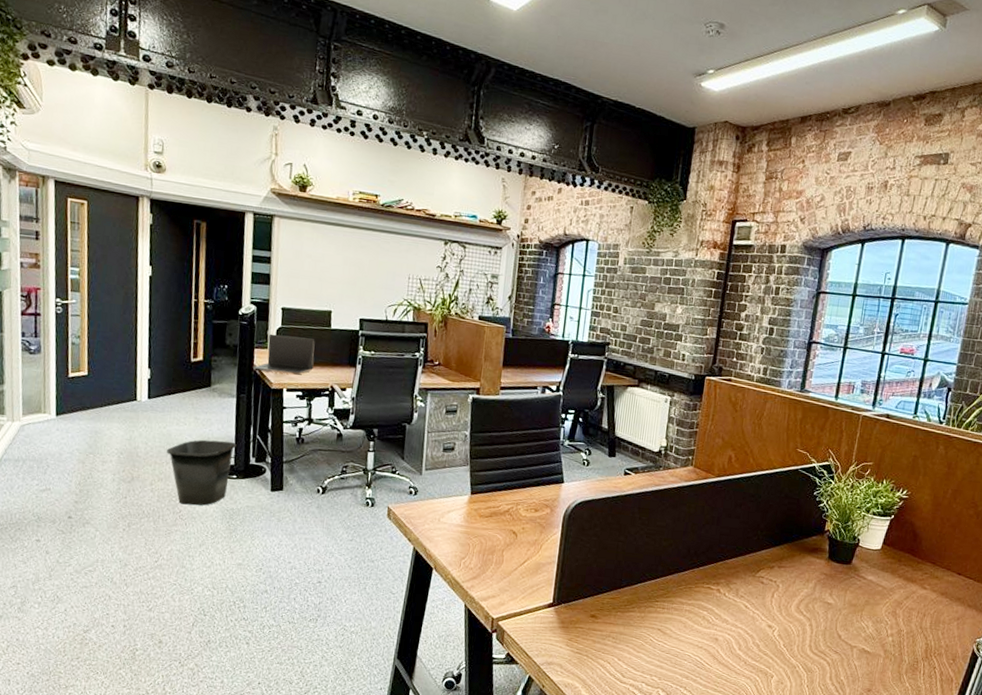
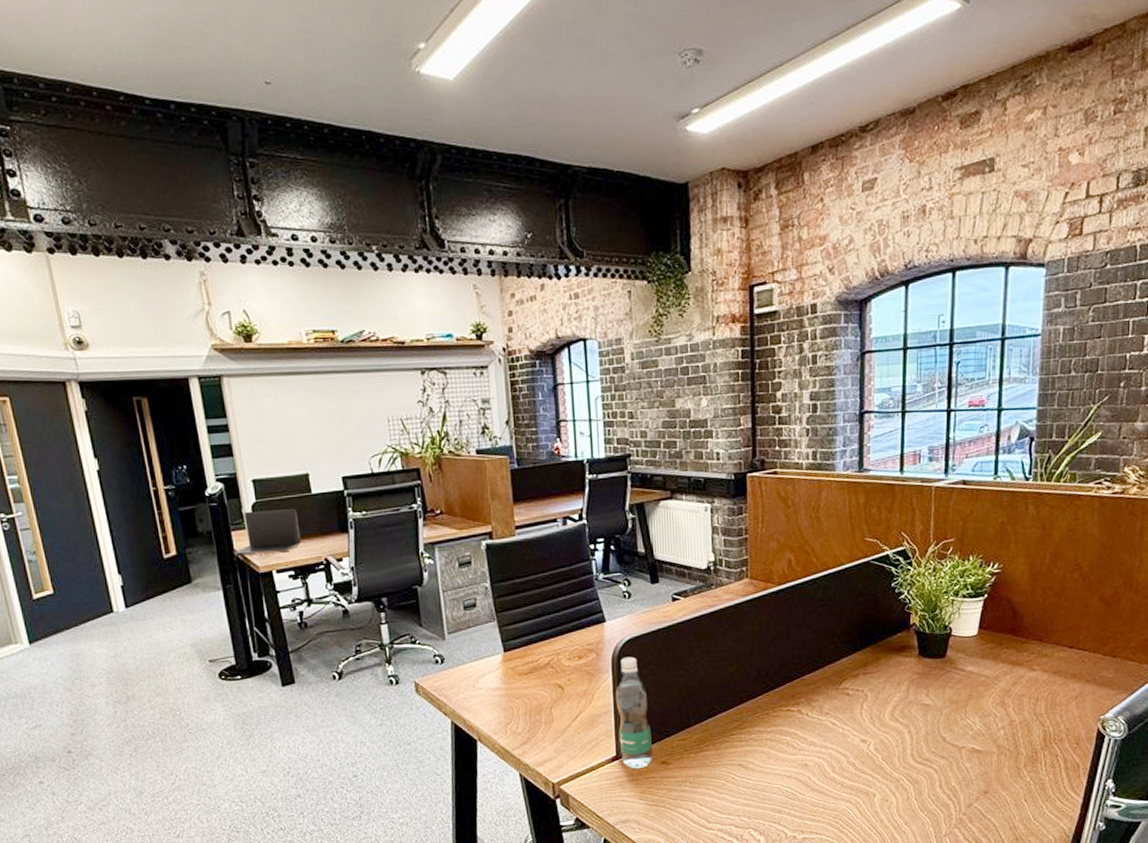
waste bin: present [167,439,236,506] -> none [158,639,234,717]
bottle: none [556,516,590,618] -> present [615,656,652,768]

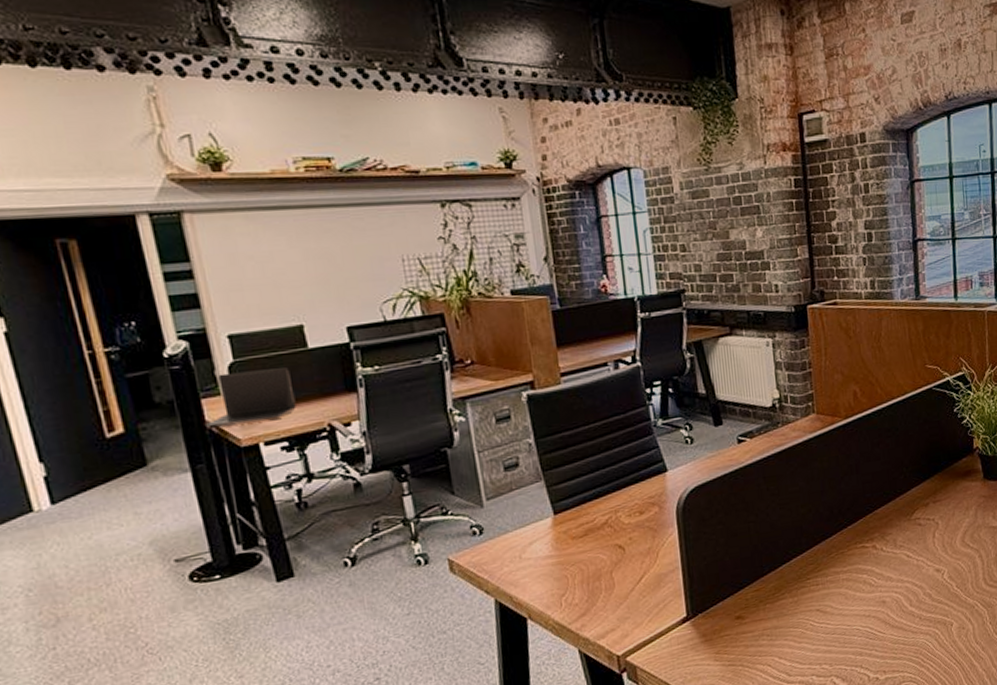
bottle: present [615,656,652,768] -> none [682,506,726,628]

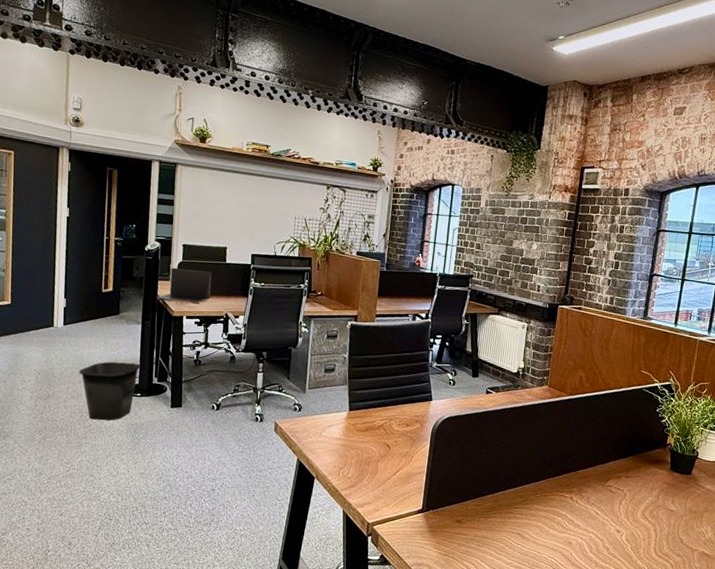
waste bin: none [102,531,211,634] -> present [79,361,141,421]

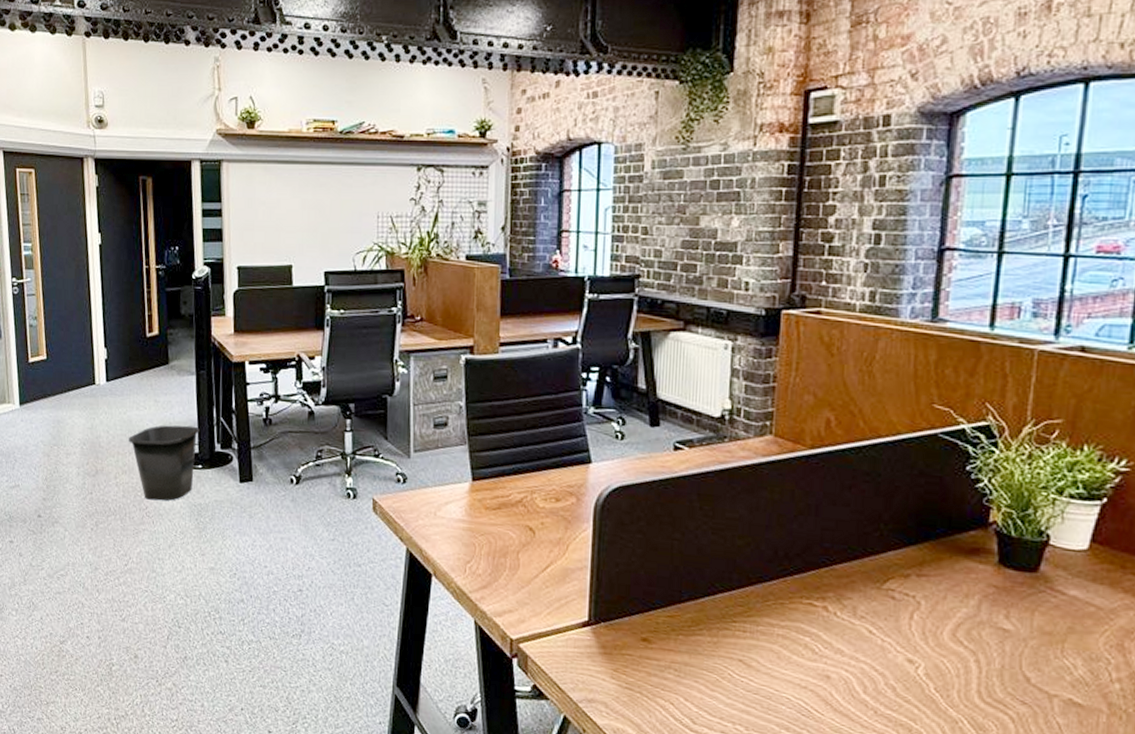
laptop computer: present [156,267,212,304] -> none [210,298,277,344]

